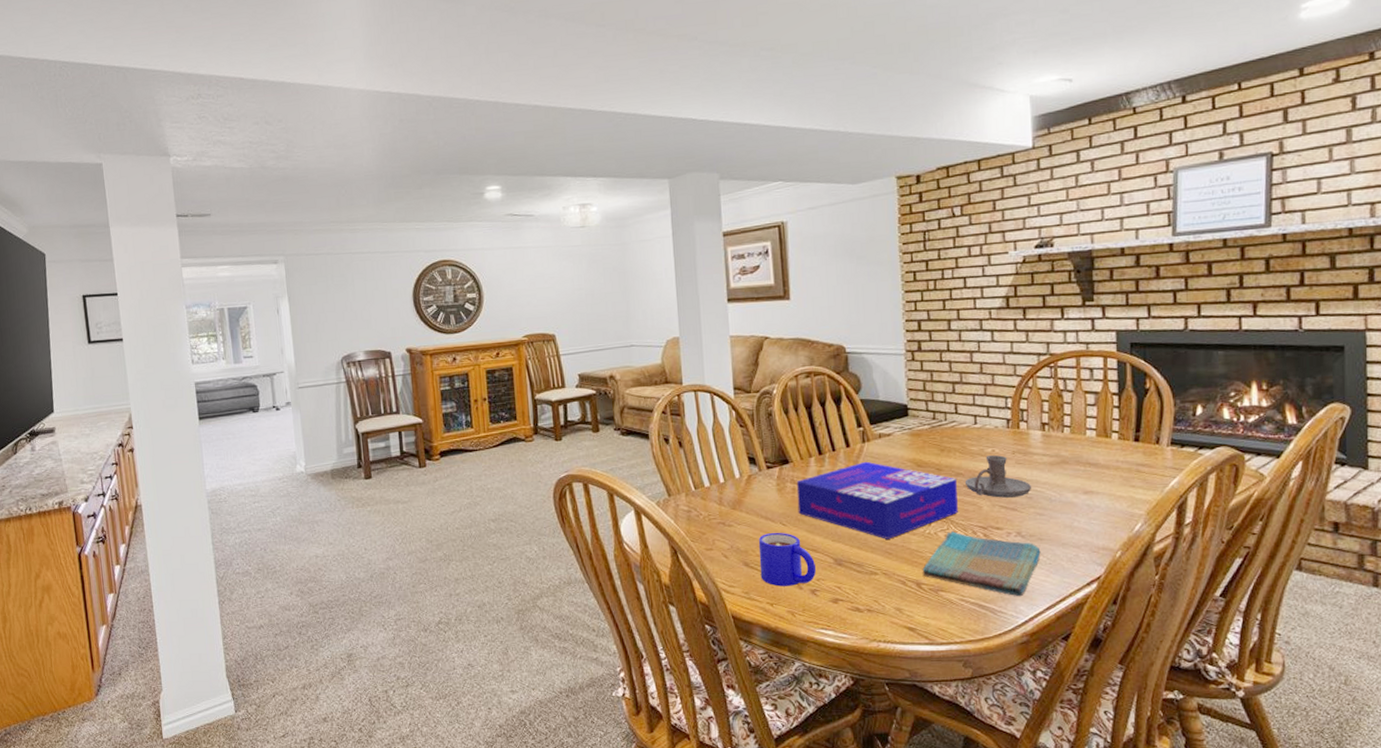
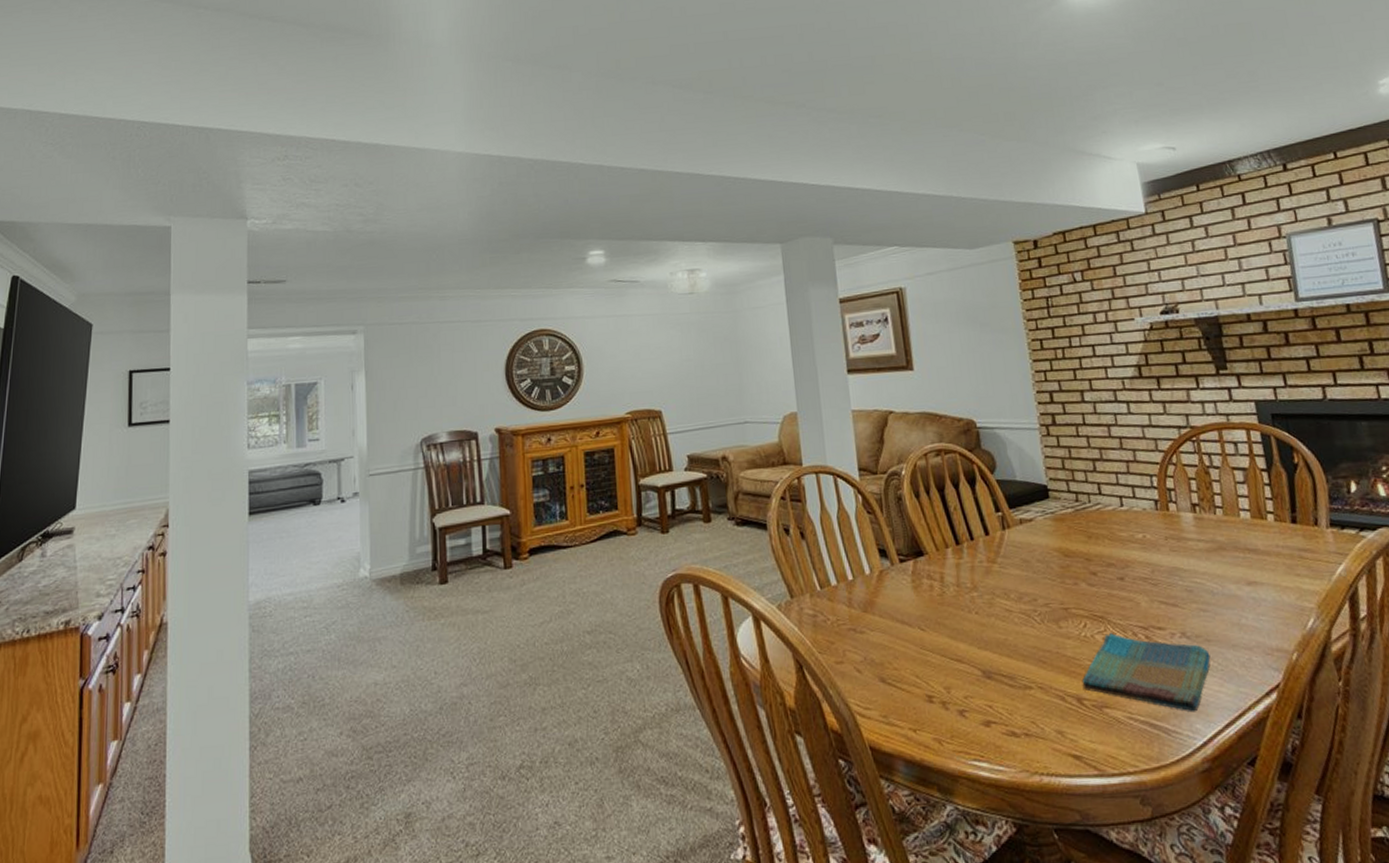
mug: present [758,532,817,587] -> none [894,639,964,707]
board game: present [796,461,958,539] -> none [933,551,1114,645]
candle holder: present [964,455,1032,498] -> none [1117,542,1191,592]

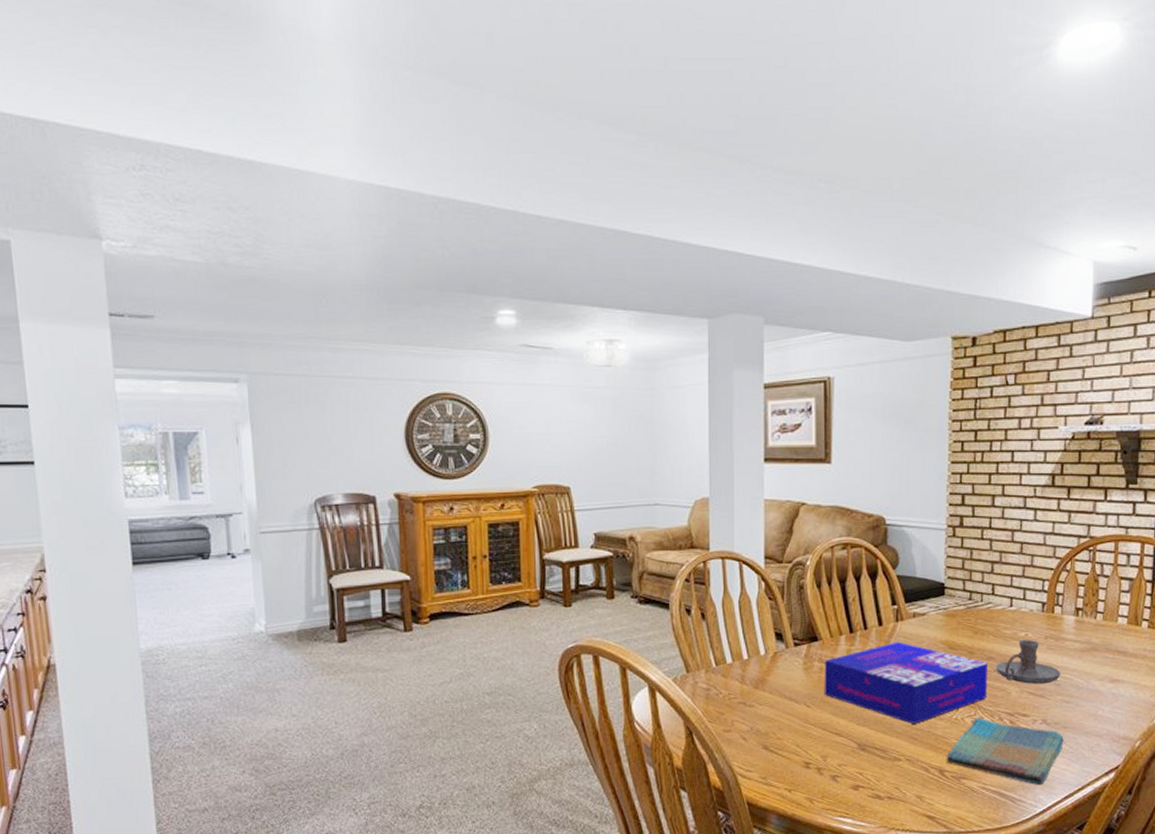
board game: none [933,551,1114,645] -> present [824,641,987,724]
candle holder: none [1117,542,1191,592] -> present [995,640,1061,684]

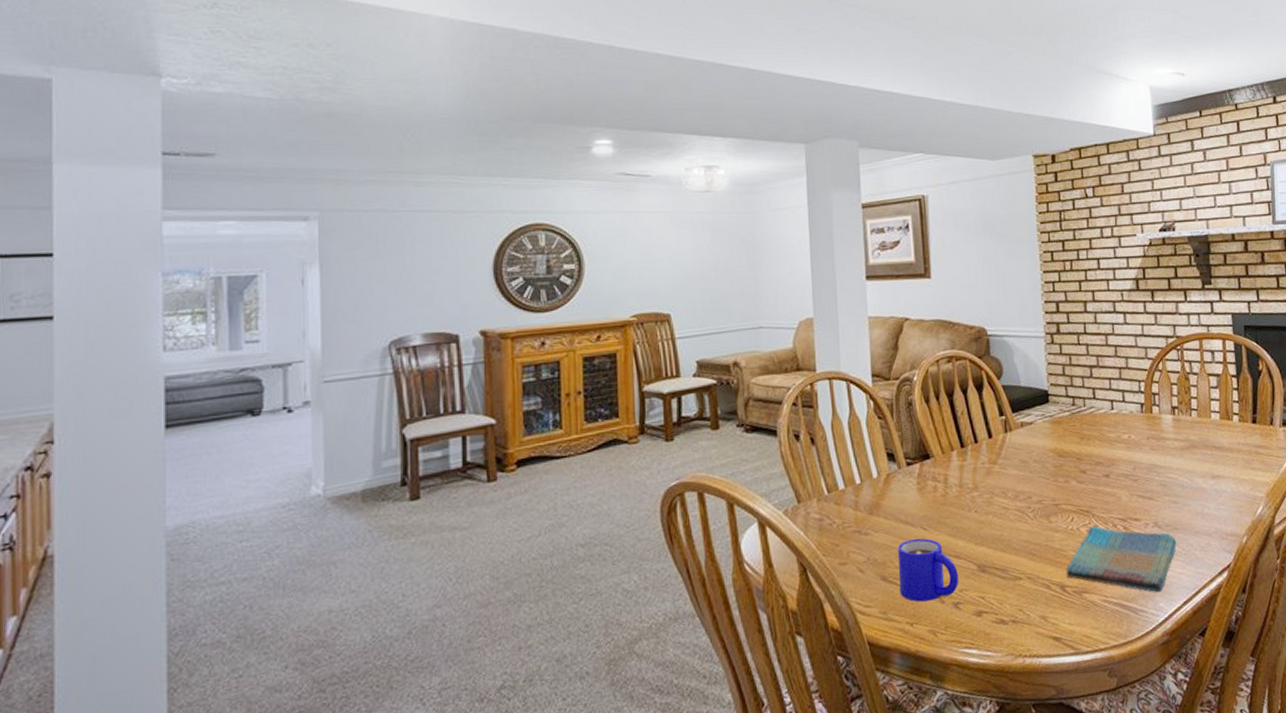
mug: none [780,714,839,772] -> present [897,538,960,602]
board game: present [824,641,987,724] -> none [937,453,1099,539]
candle holder: present [995,640,1061,684] -> none [1104,441,1166,487]

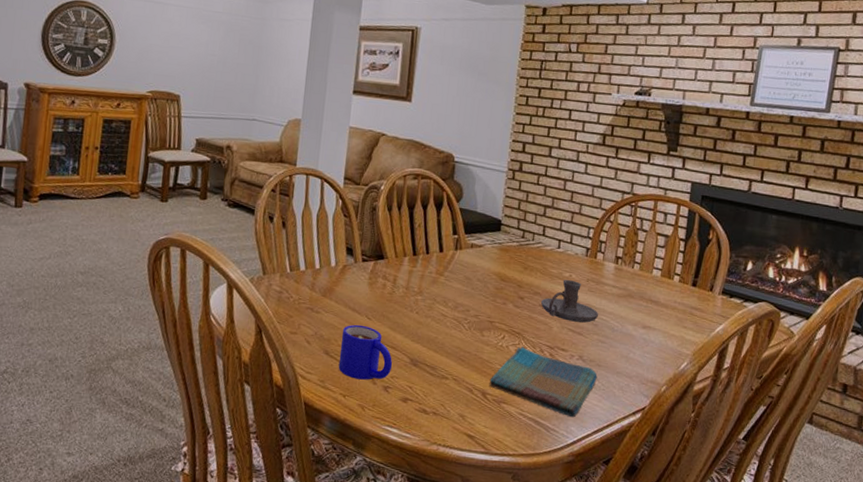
candle holder: none [1104,441,1166,487] -> present [540,280,599,323]

